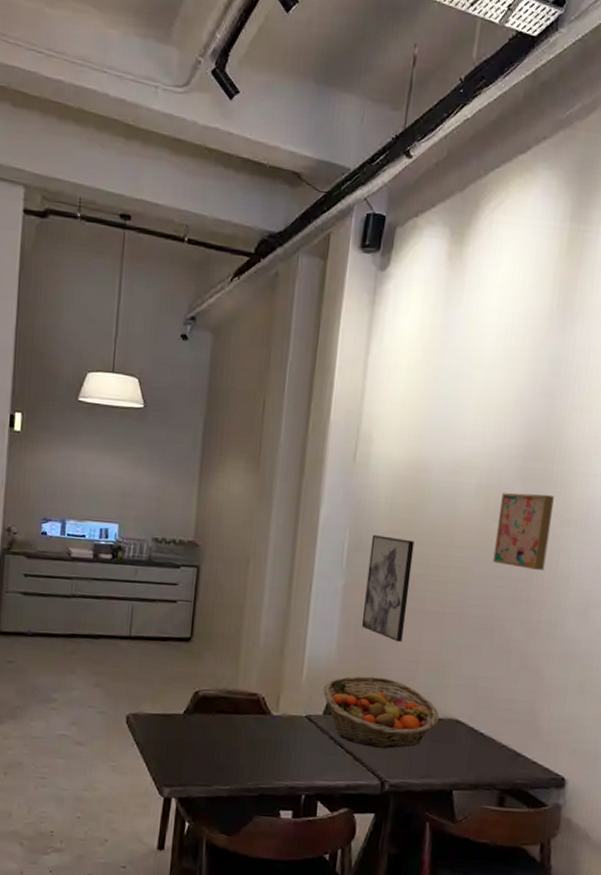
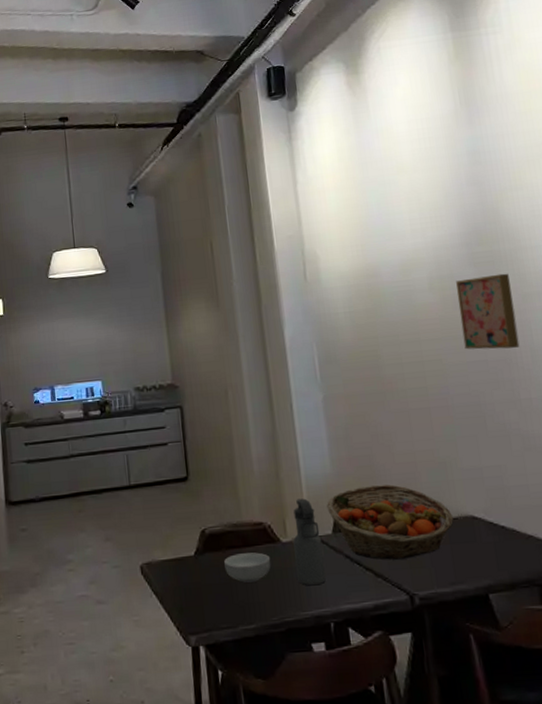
cereal bowl: none [211,719,258,748] -> present [224,552,271,583]
water bottle: none [279,677,312,760] -> present [293,498,326,586]
wall art: present [361,535,414,643] -> none [339,343,394,446]

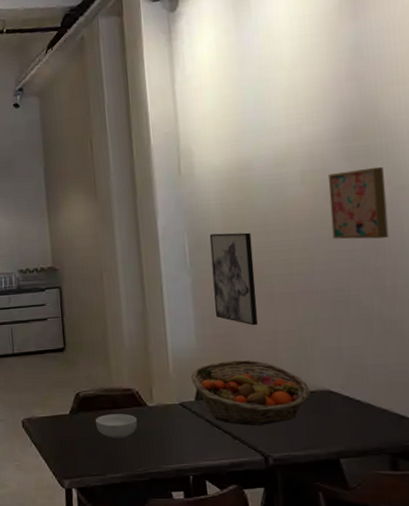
water bottle: present [293,498,326,586] -> none [158,369,187,444]
wall art: none [339,343,394,446] -> present [209,232,258,326]

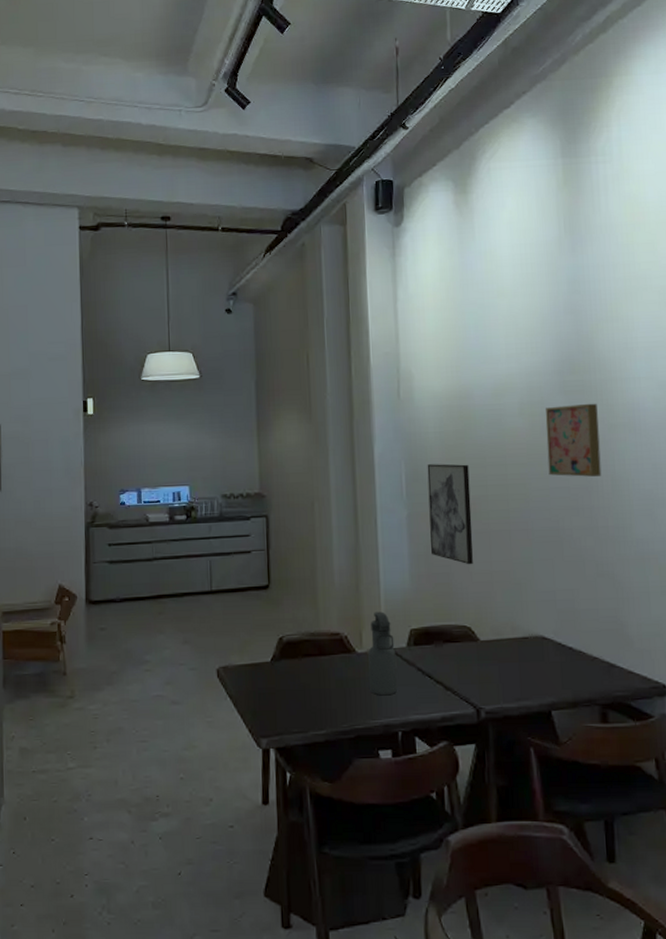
cereal bowl: present [96,414,138,439] -> none [300,661,345,690]
water bottle: none [158,369,187,444] -> present [368,611,398,696]
fruit basket: present [191,360,310,425] -> none [403,602,524,675]

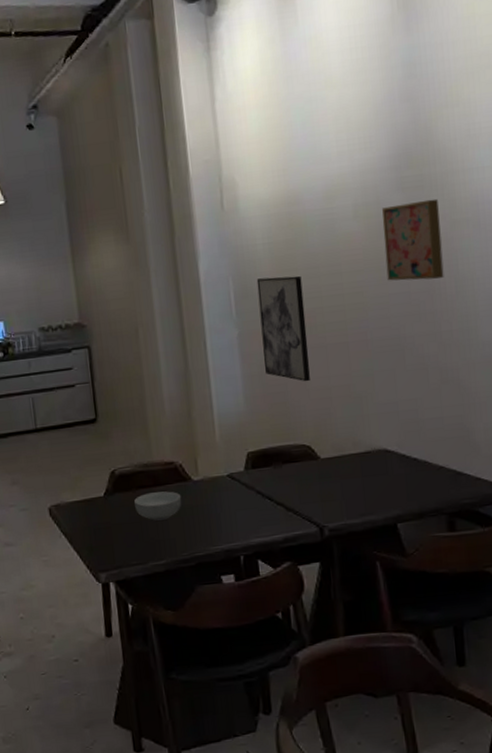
cereal bowl: none [300,661,345,690] -> present [134,491,182,521]
water bottle: present [368,611,398,696] -> none [204,437,237,522]

